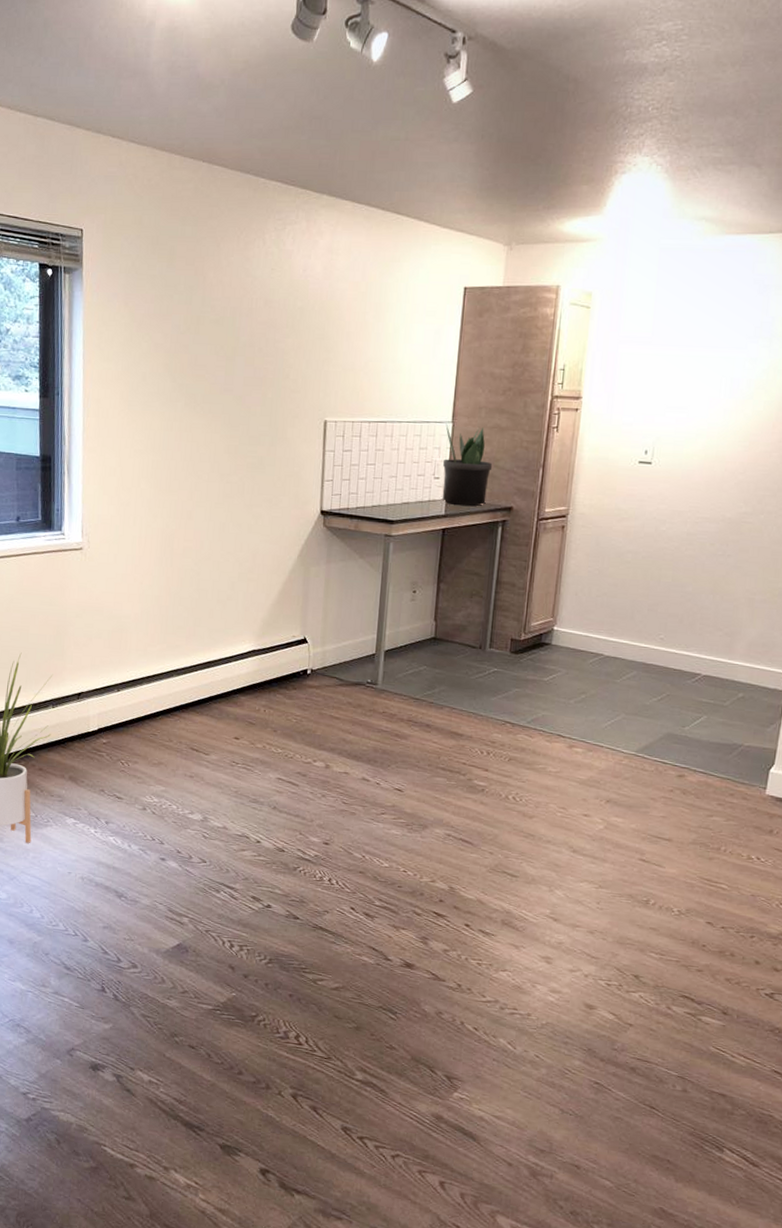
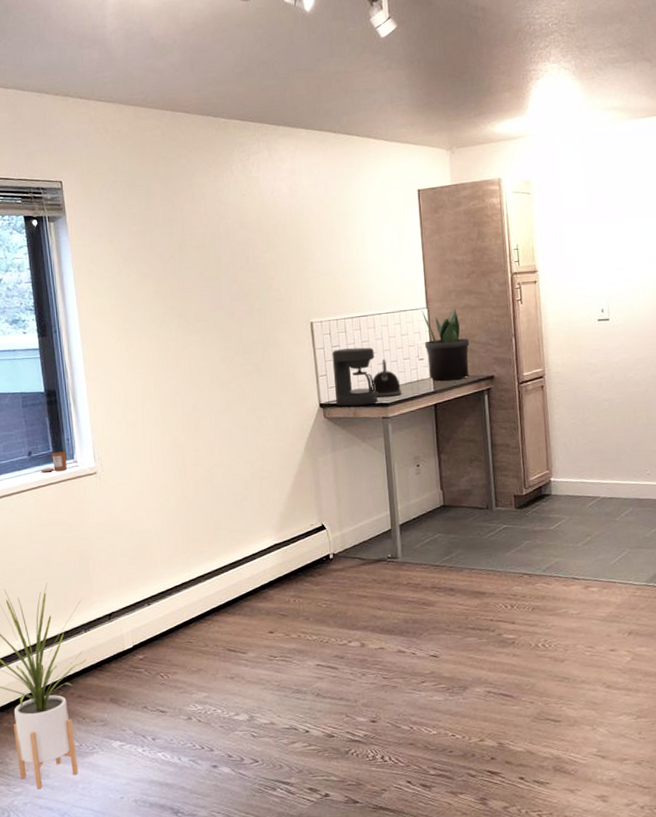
candle: none [27,520,55,542] -> present [41,451,67,473]
coffee maker: none [338,454,387,520] -> present [332,347,378,407]
kettle: none [378,472,410,515] -> present [371,359,402,399]

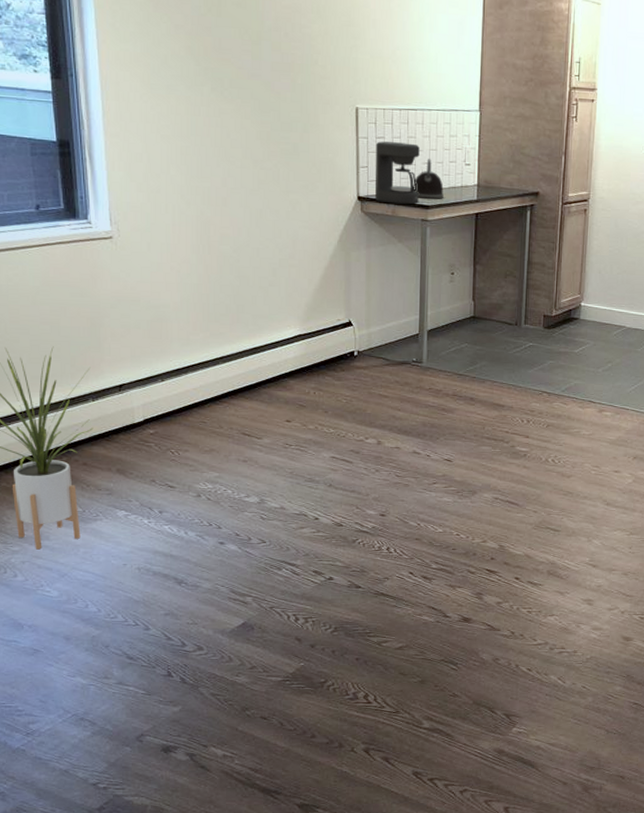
candle: present [41,451,67,473] -> none [50,209,80,231]
planter: present [421,309,469,381] -> none [473,112,518,192]

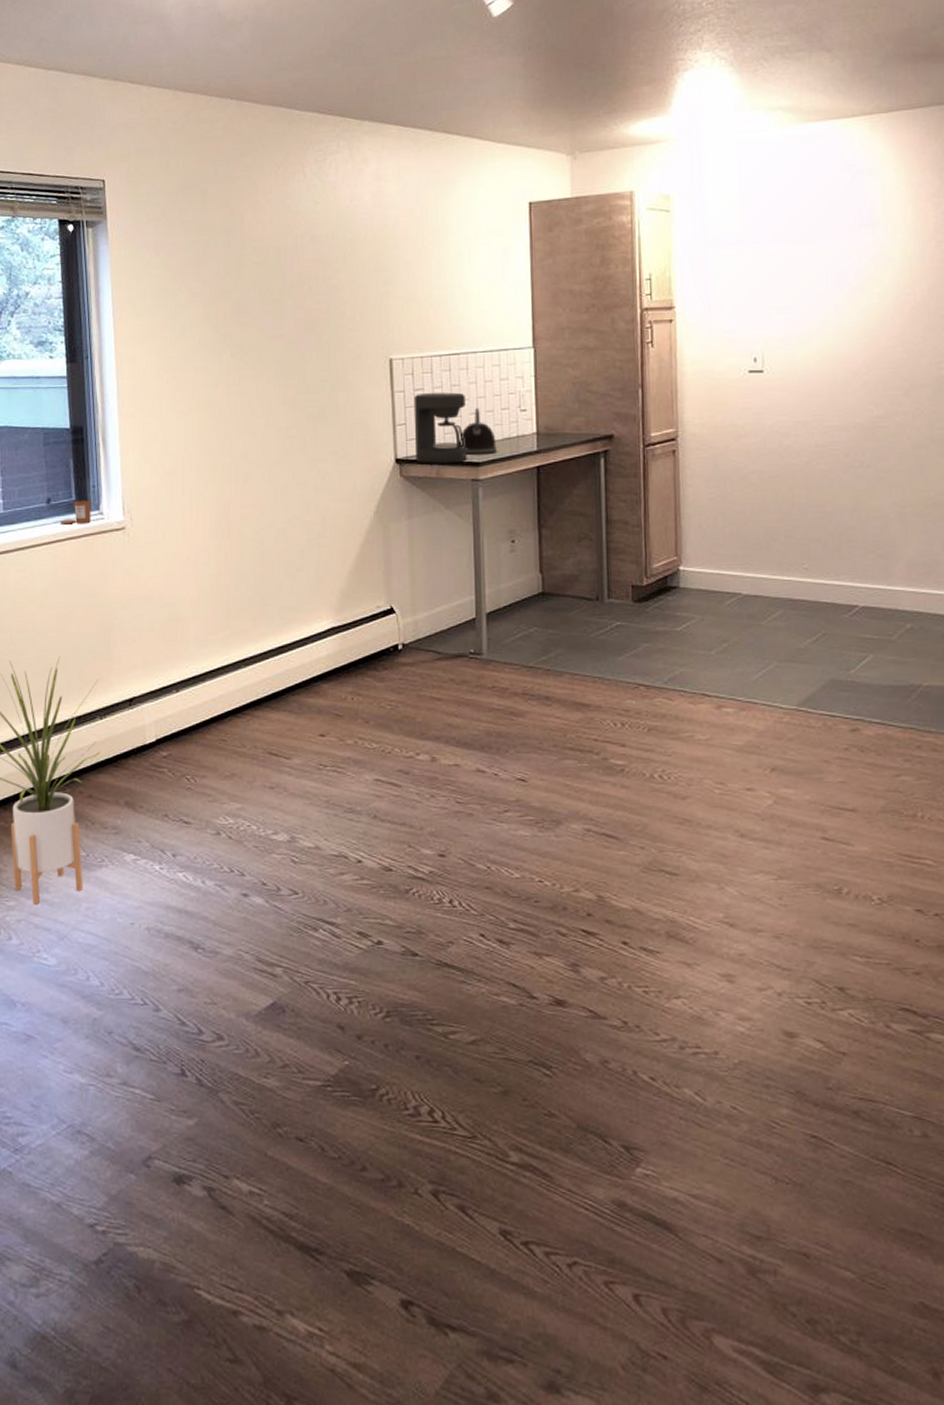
candle: none [50,209,80,231] -> present [61,499,91,525]

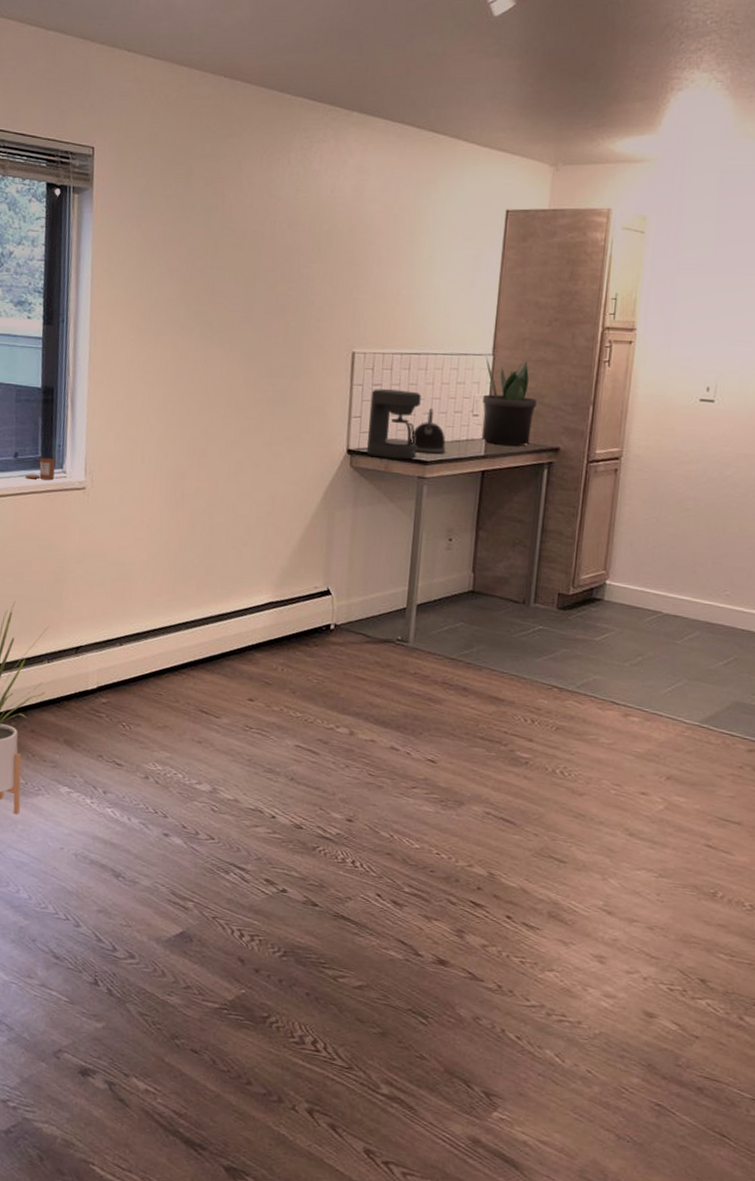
planter: none [526,349,584,439] -> present [481,356,537,447]

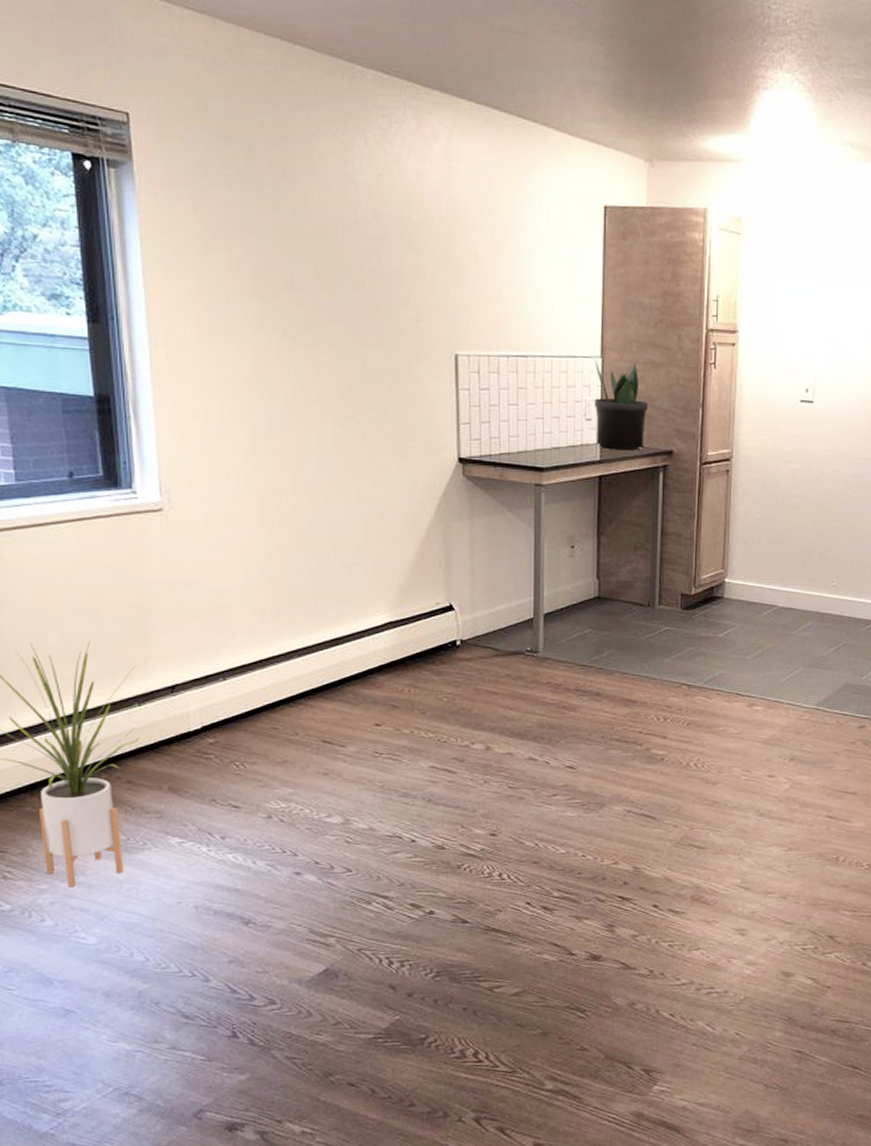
candle: present [25,457,56,481] -> none [86,476,122,503]
coffee maker: present [367,389,421,460] -> none [479,393,532,467]
kettle: present [410,408,446,455] -> none [524,413,561,462]

